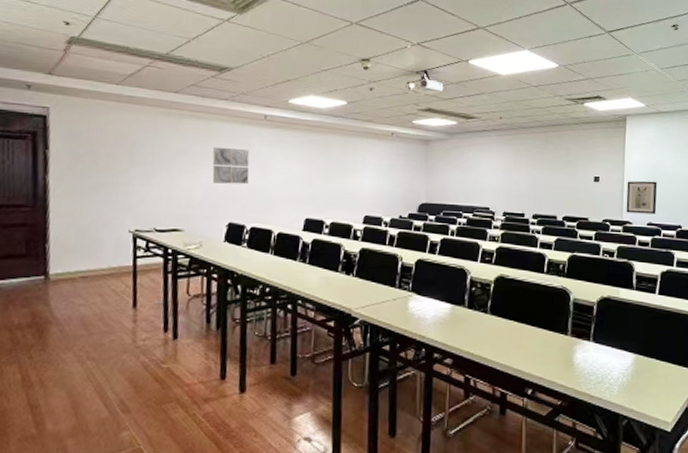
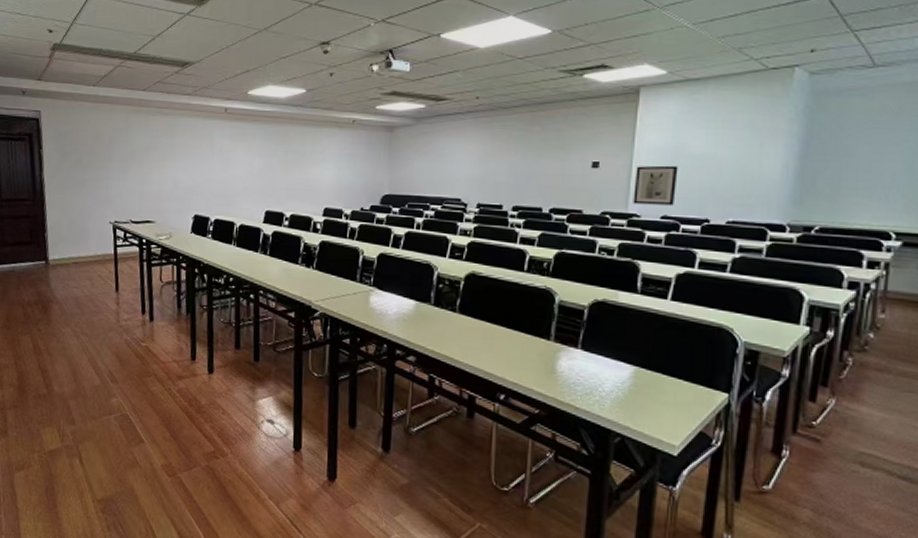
wall art: present [212,146,250,185] -> none [178,141,212,178]

